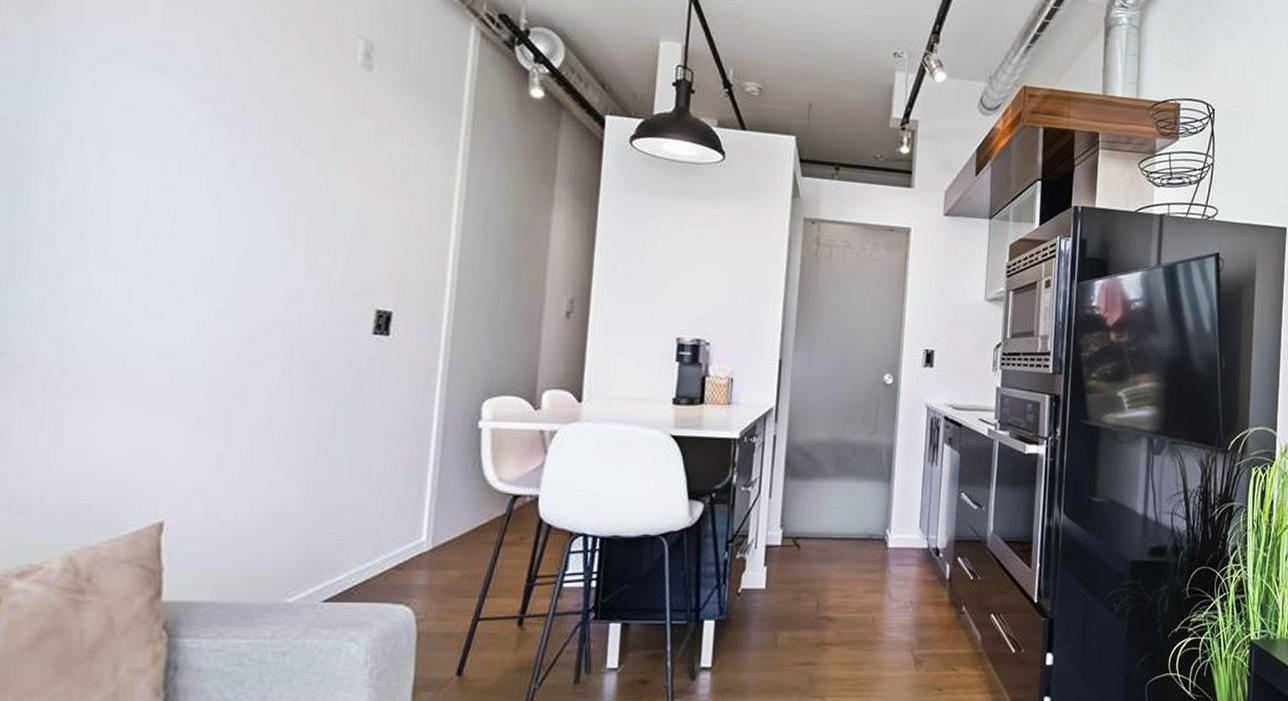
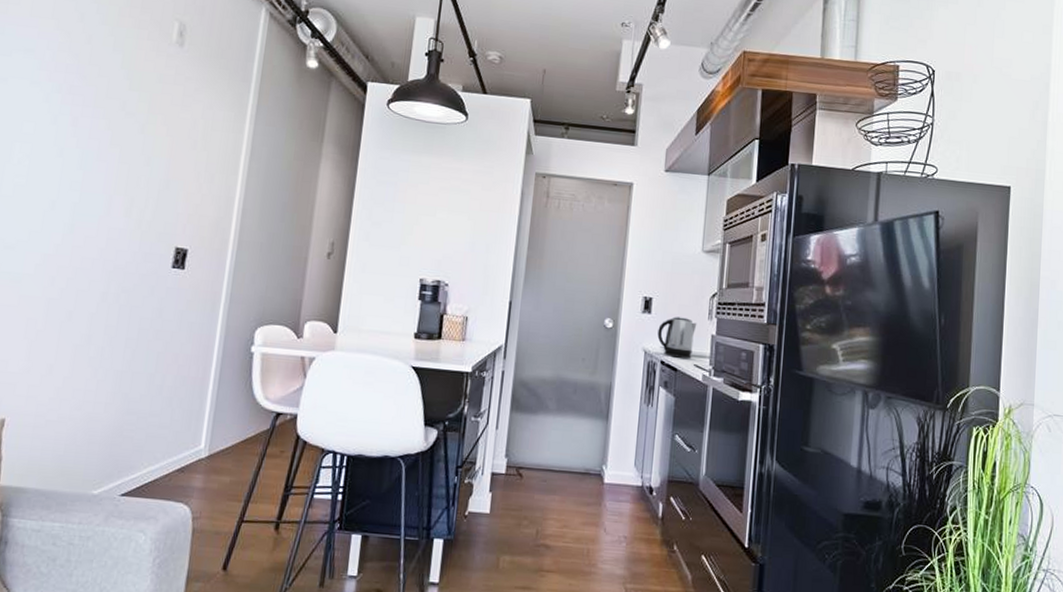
kettle: none [940,369,982,413] -> present [657,316,697,359]

